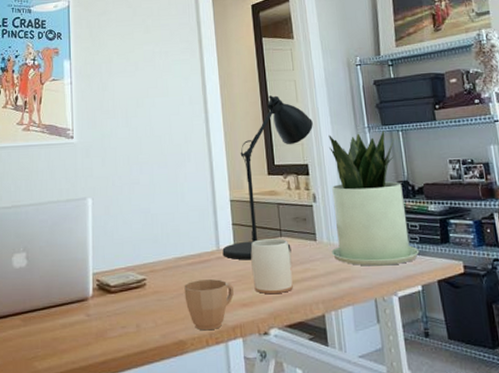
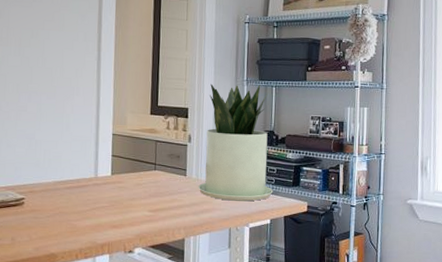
cup: present [184,279,234,331] -> none [60,202,107,247]
desk lamp: present [222,95,313,260] -> none [100,42,198,188]
mug: present [250,238,293,294] -> none [124,171,162,219]

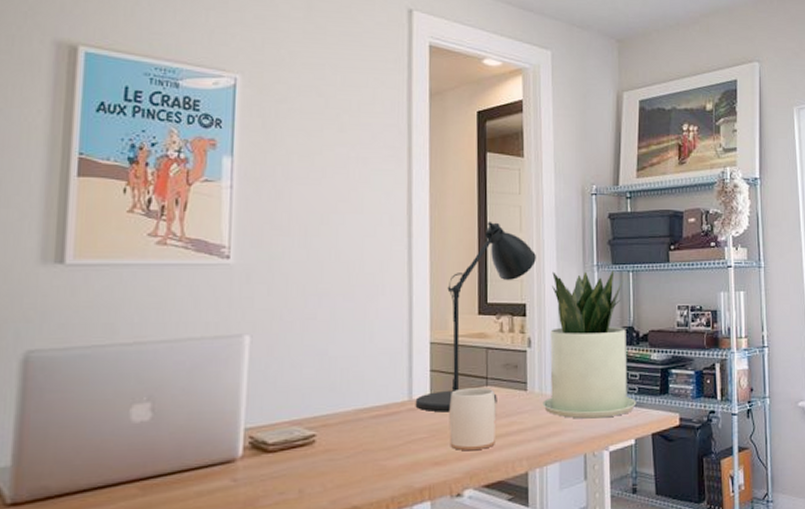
desk lamp: none [100,42,198,188] -> present [415,222,536,413]
mug: none [124,171,162,219] -> present [449,388,497,451]

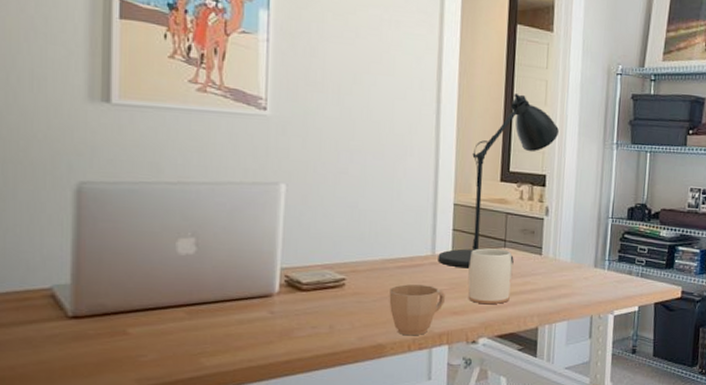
cup: none [364,434,426,494] -> present [389,284,446,336]
planter: present [542,270,637,419] -> none [555,146,643,285]

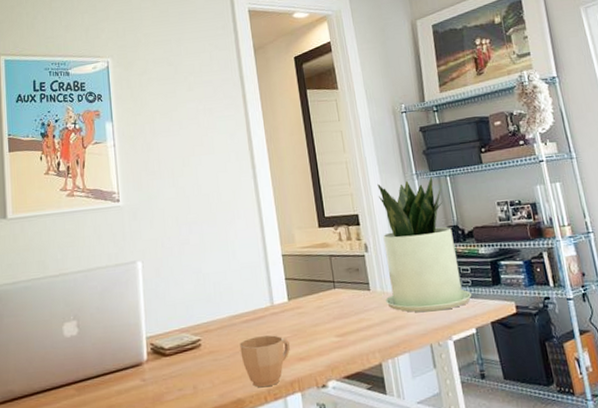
desk lamp: present [438,94,559,269] -> none [276,147,362,315]
mug: present [467,248,513,305] -> none [304,290,349,347]
planter: none [555,146,643,285] -> present [377,176,472,313]

